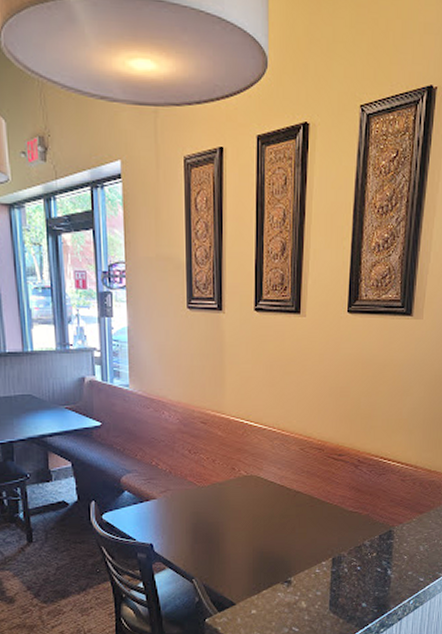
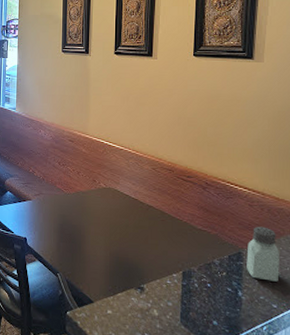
saltshaker: none [397,501,428,556] -> present [246,226,280,282]

